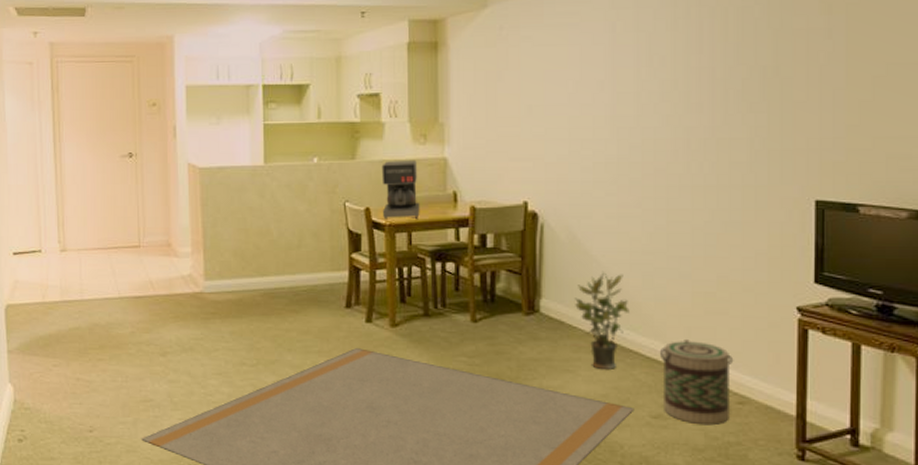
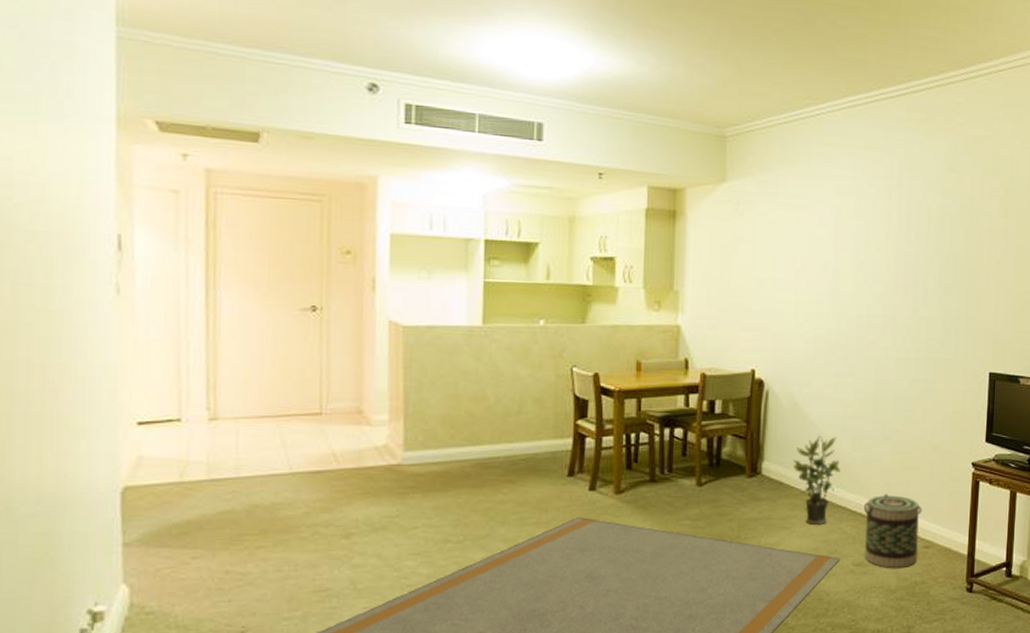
coffee maker: present [381,160,420,220] -> none [612,325,651,386]

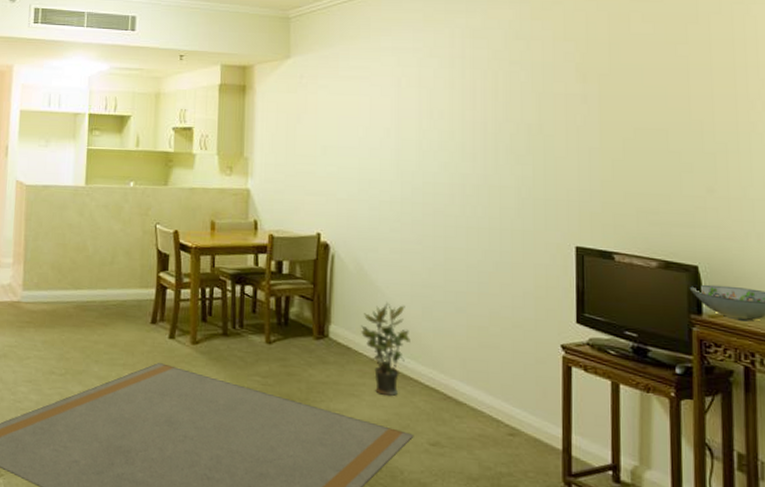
basket: present [863,494,923,569] -> none [437,370,505,456]

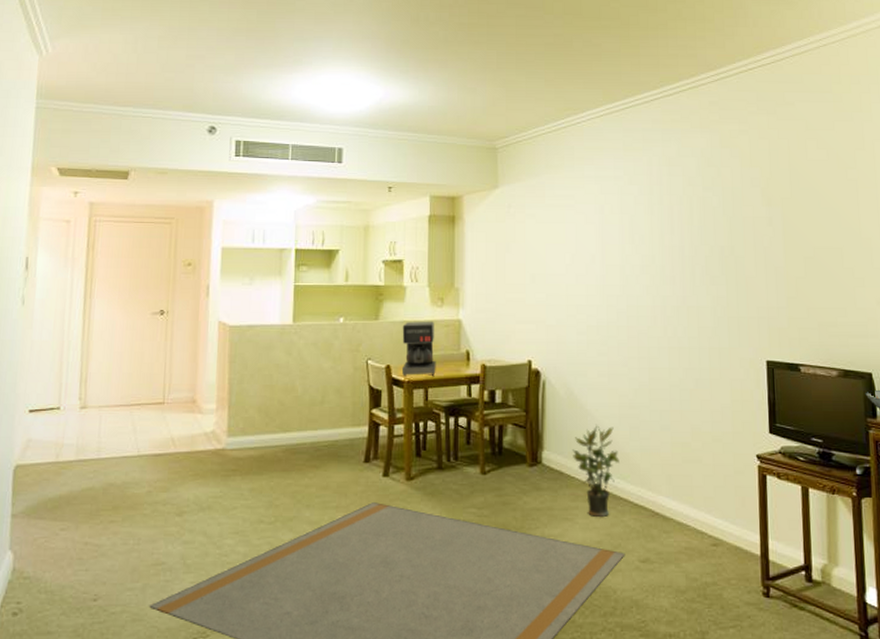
coffee maker: none [190,188,224,243] -> present [402,321,436,377]

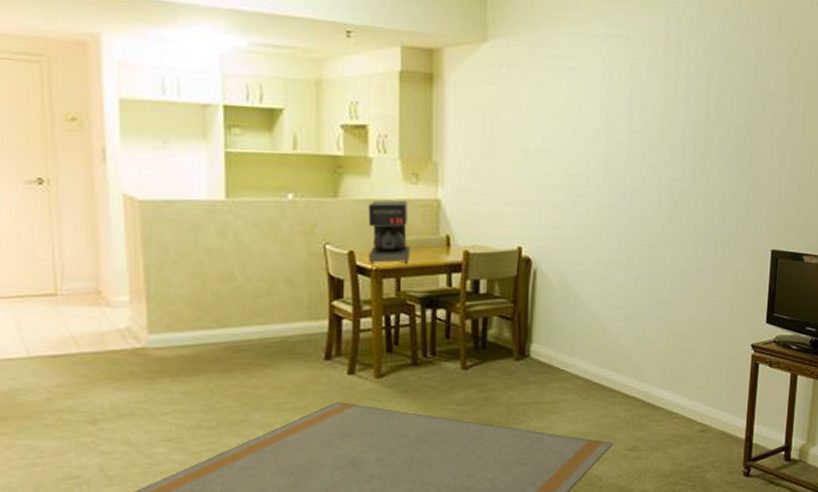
potted plant: present [573,424,620,517] -> none [563,315,613,409]

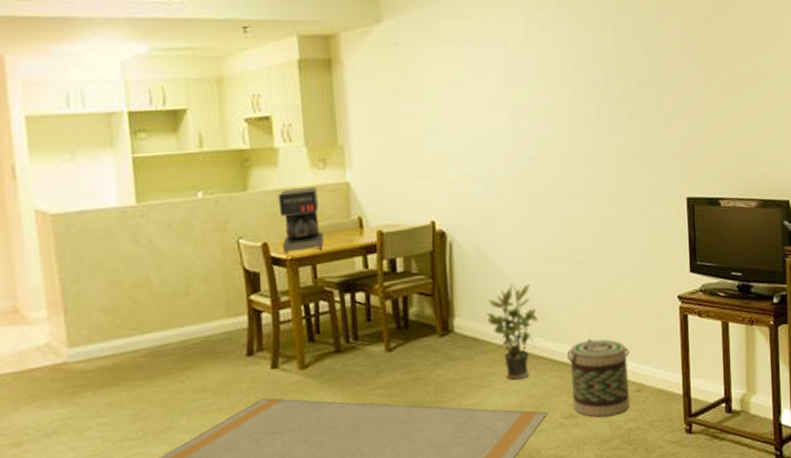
potted plant: none [563,315,613,409] -> present [487,283,538,380]
basket: none [637,377,699,454] -> present [566,339,630,418]

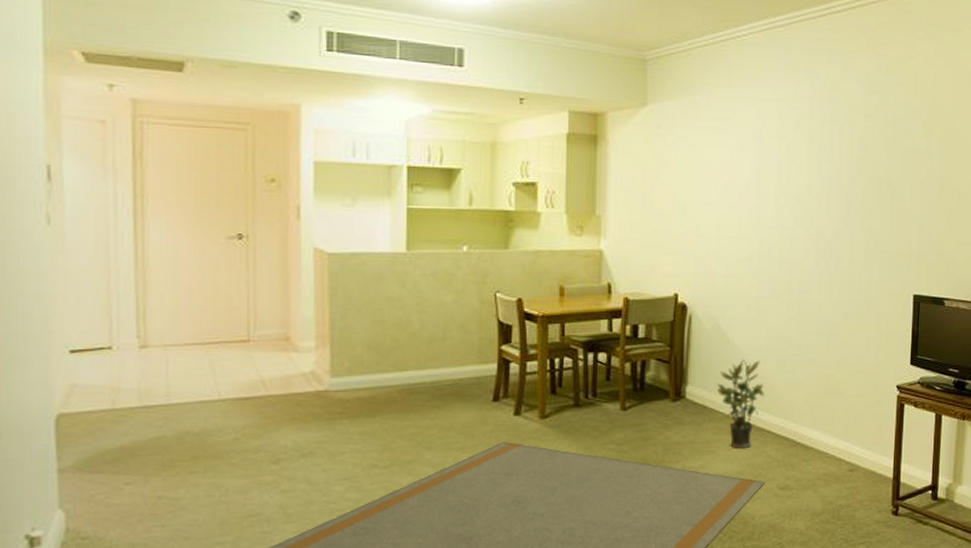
coffee maker: present [278,186,324,254] -> none [535,250,574,311]
basket: present [566,339,630,418] -> none [787,417,847,492]

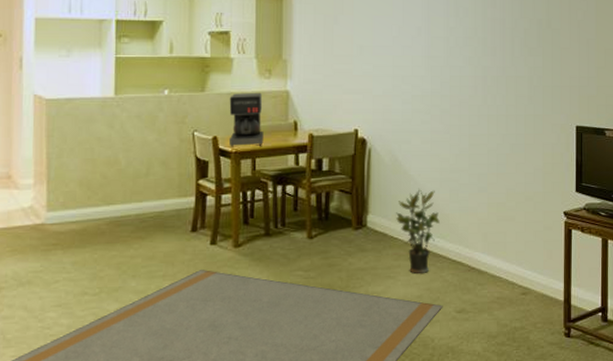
coffee maker: none [535,250,574,311] -> present [229,92,264,147]

